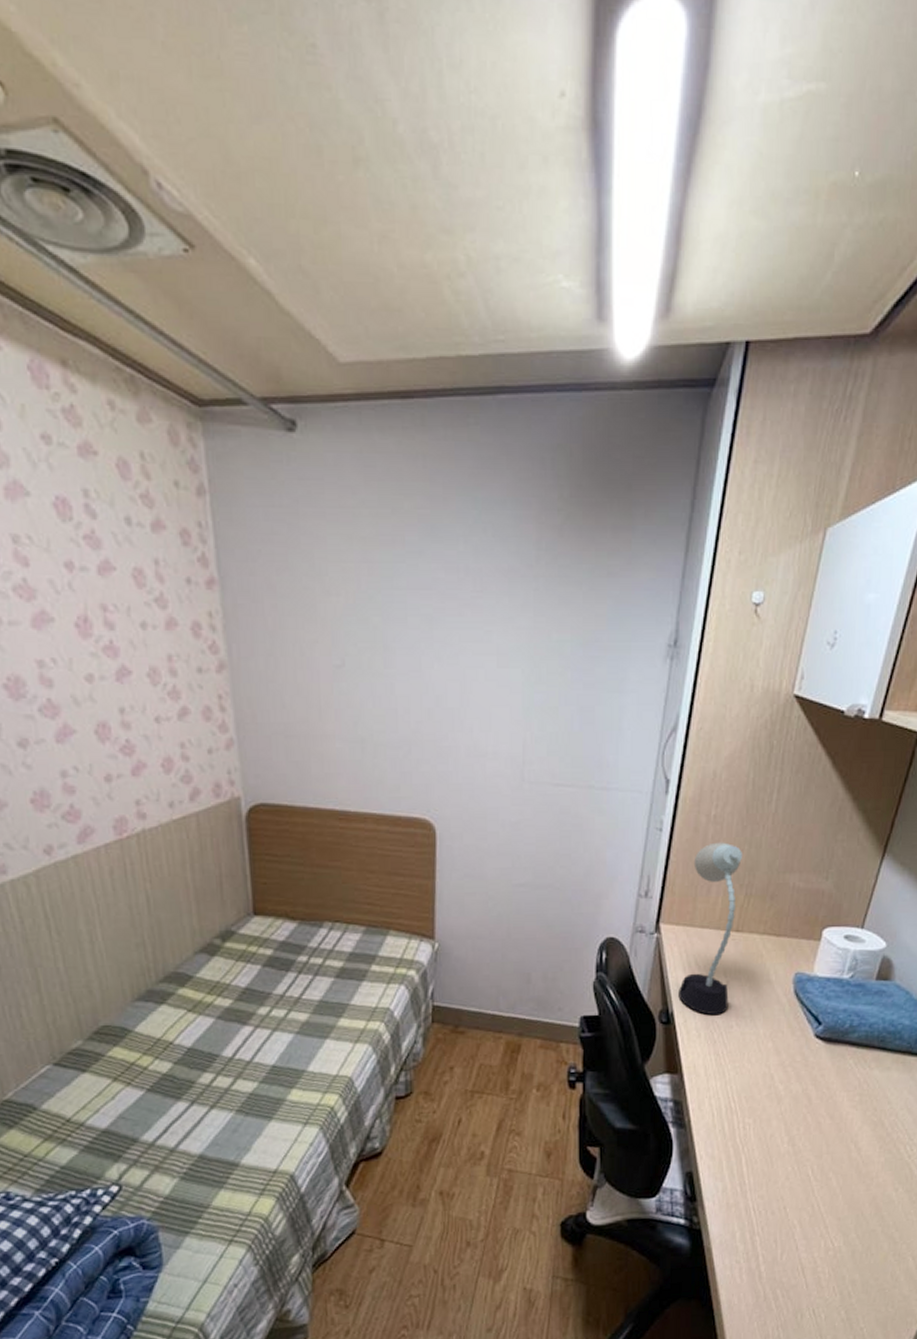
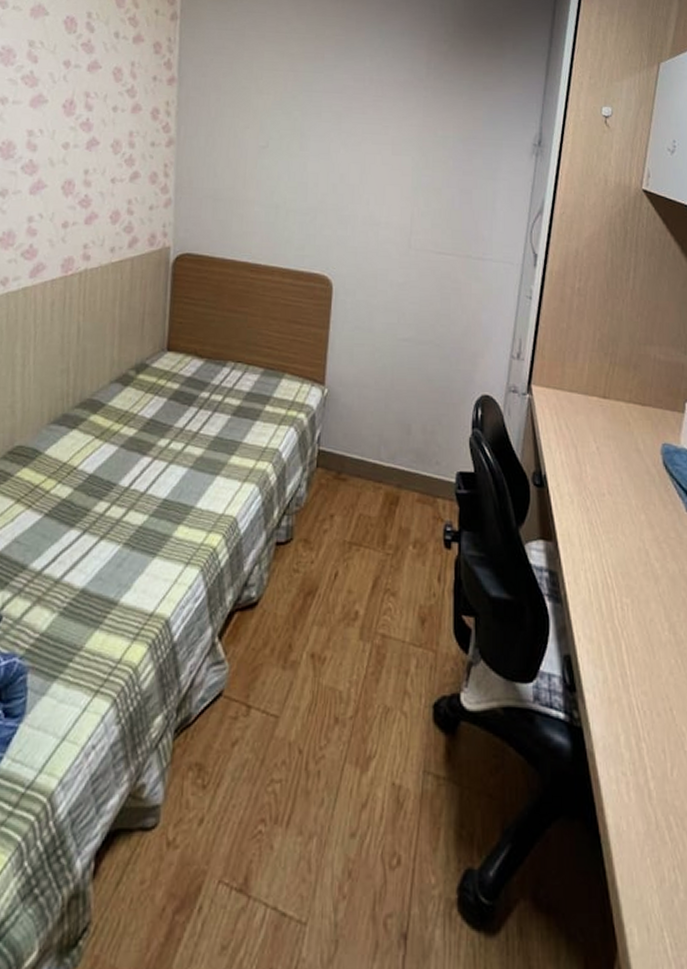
desk lamp: present [679,842,742,1016] -> none [551,312,605,482]

